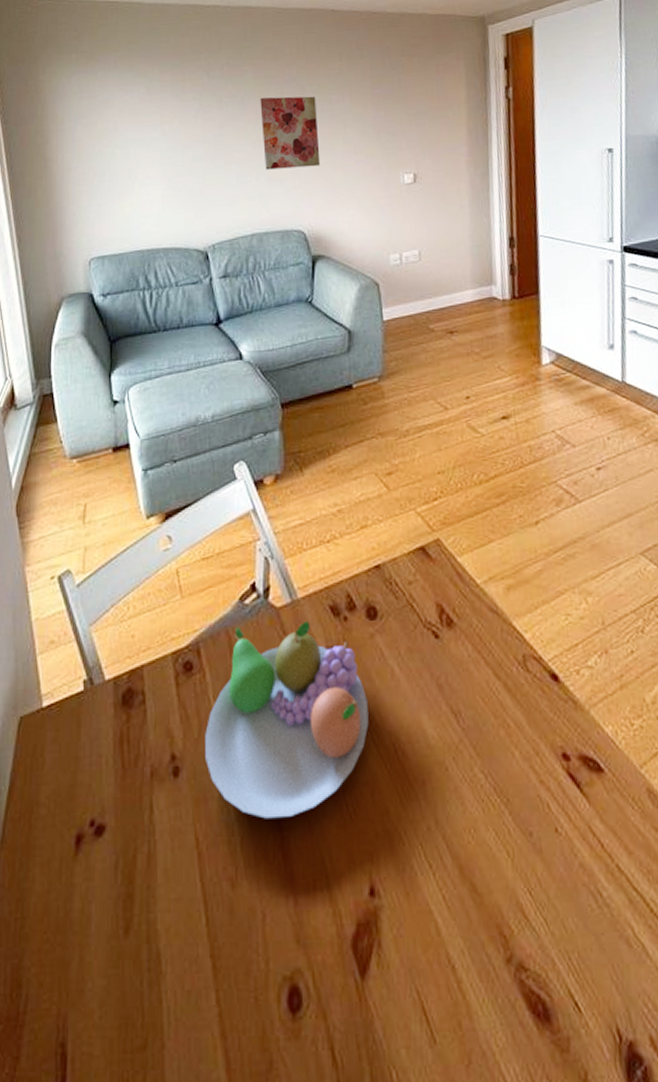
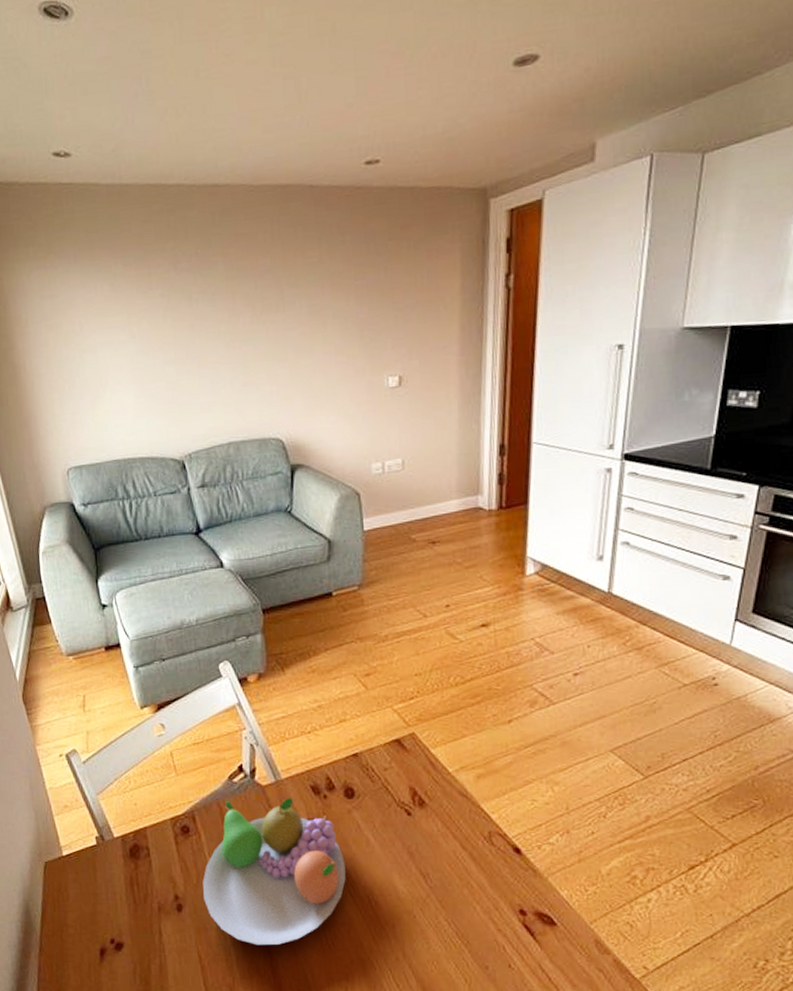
wall art: present [260,96,321,170] -> none [232,289,299,374]

